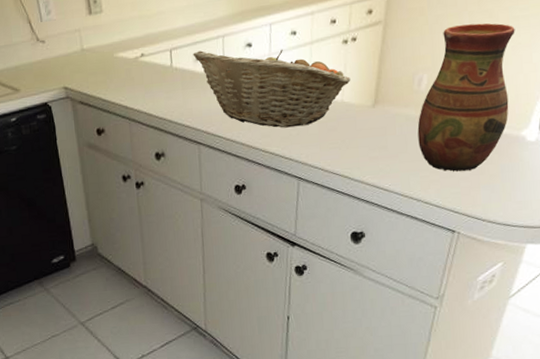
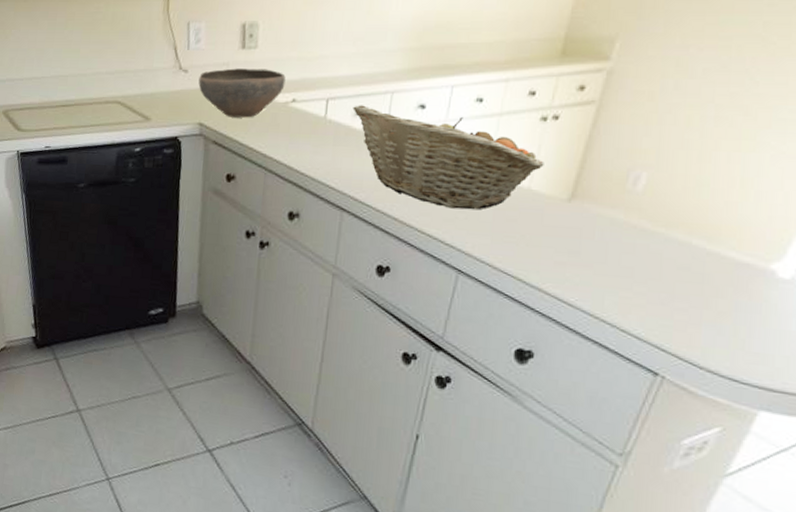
bowl: none [56,30,133,78] -> present [198,68,286,118]
vase: present [417,23,515,172] -> none [623,119,779,302]

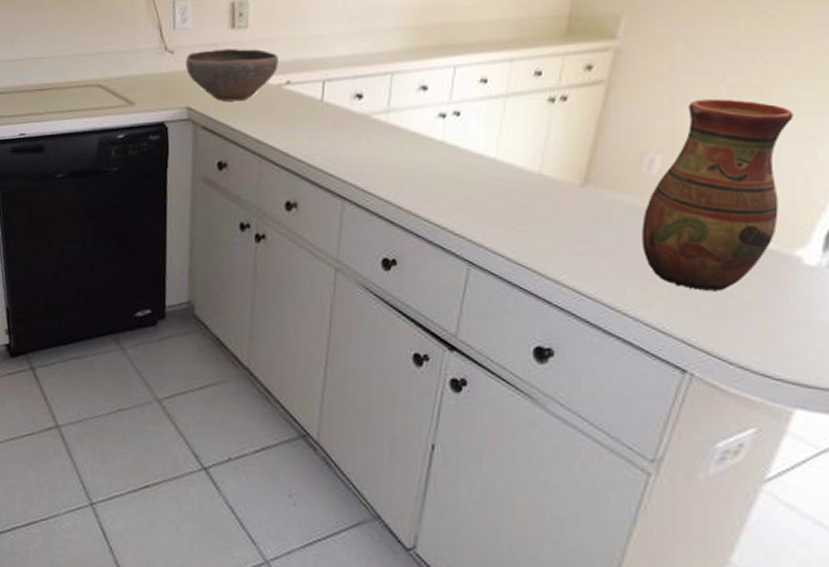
fruit basket: present [353,105,544,210] -> none [351,87,554,197]
vase: none [623,119,779,302] -> present [642,99,794,293]

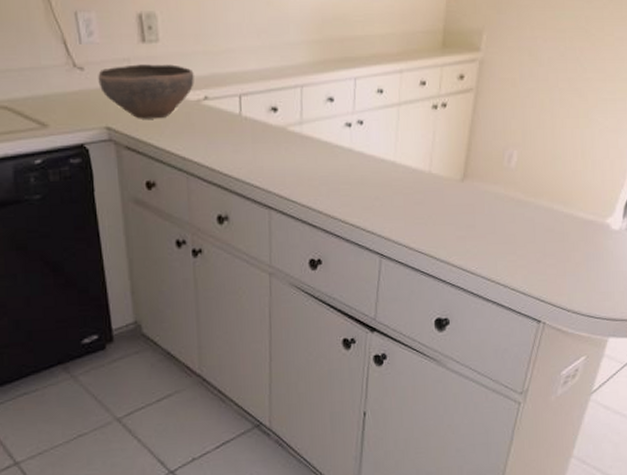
vase: present [642,99,794,293] -> none [506,102,603,258]

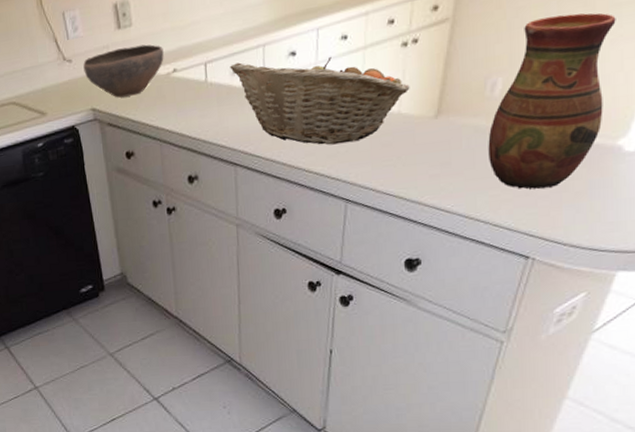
fruit basket: none [266,100,440,197] -> present [230,56,410,145]
vase: none [506,102,603,258] -> present [488,13,616,189]

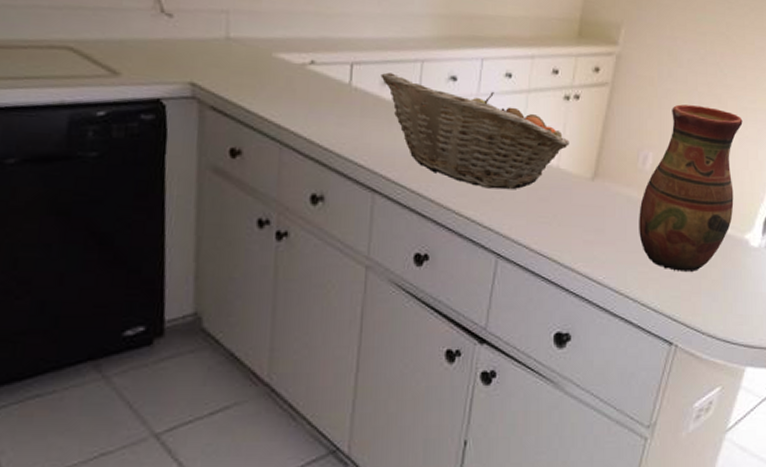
bowl: present [83,44,164,98] -> none [188,17,302,80]

